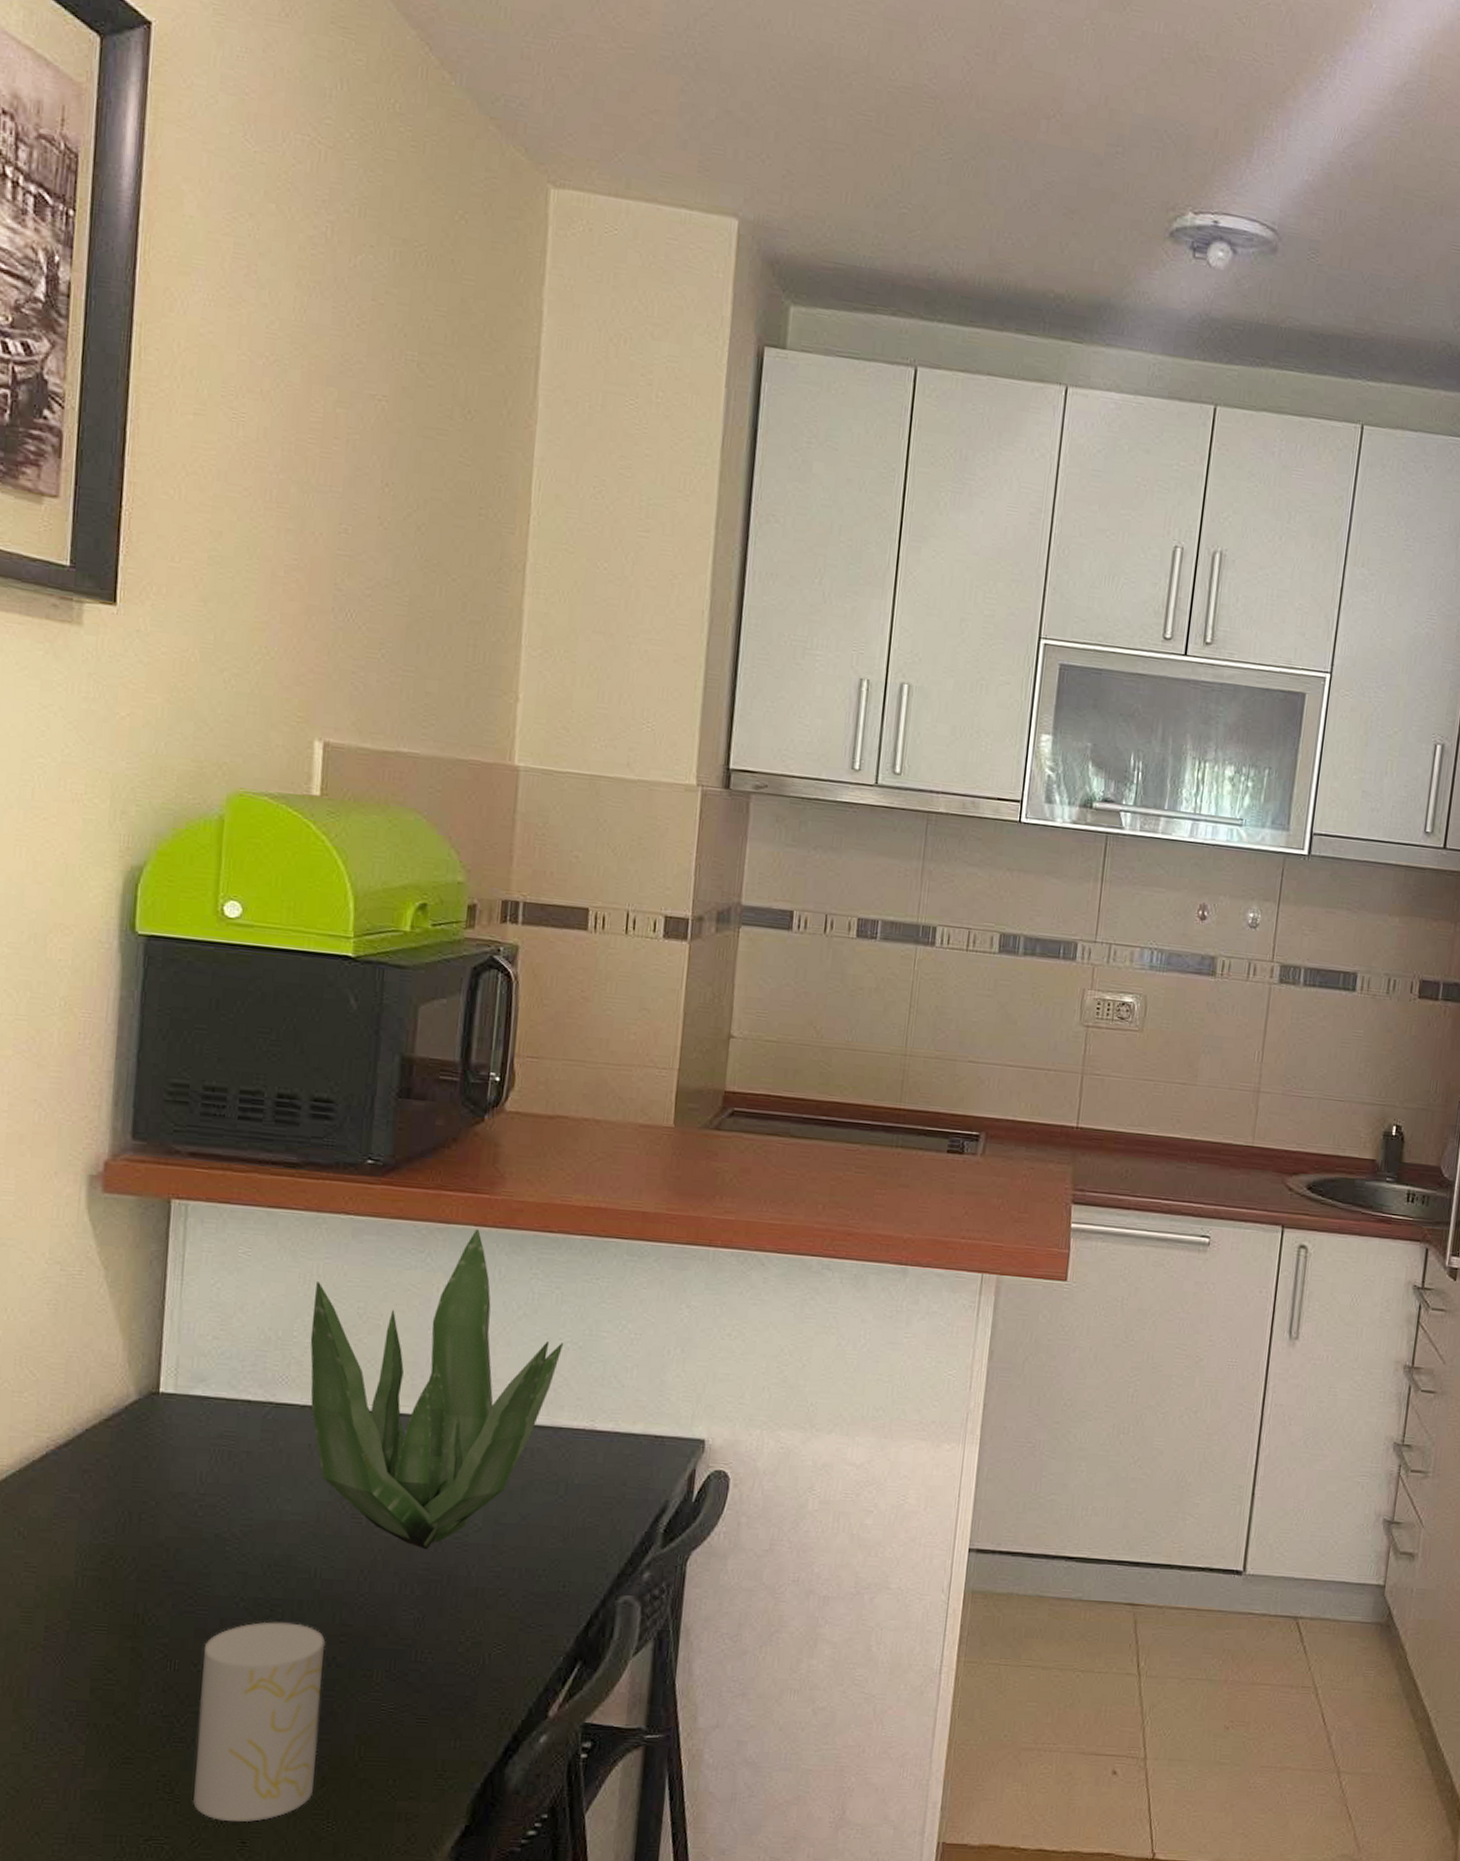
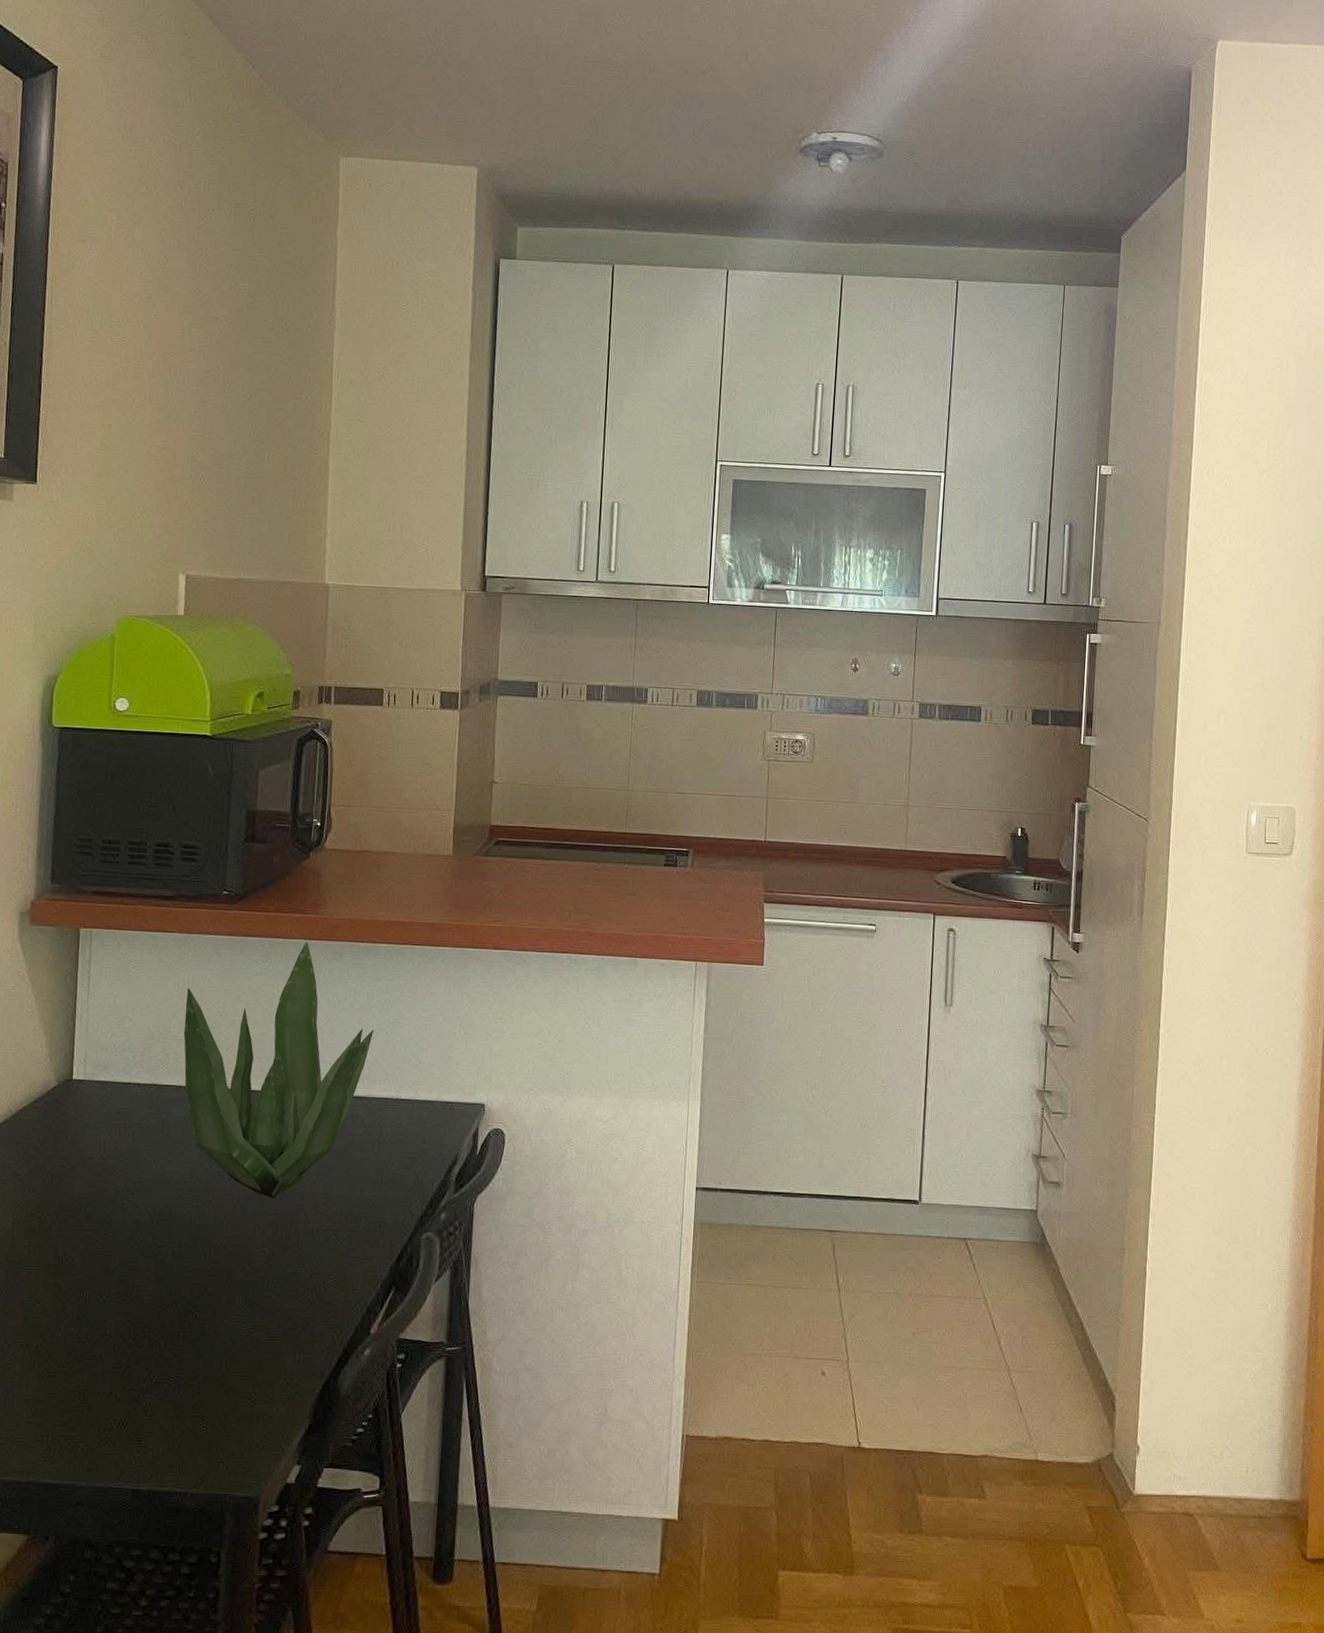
cup: present [192,1621,326,1823] -> none [100,1260,199,1424]

